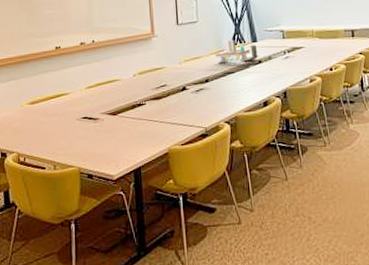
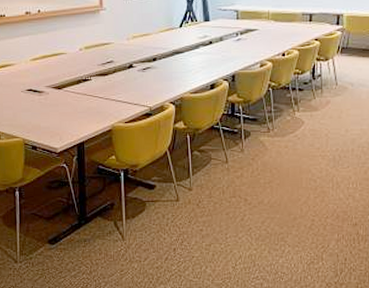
desk organizer: present [215,39,258,64] -> none [165,17,209,42]

